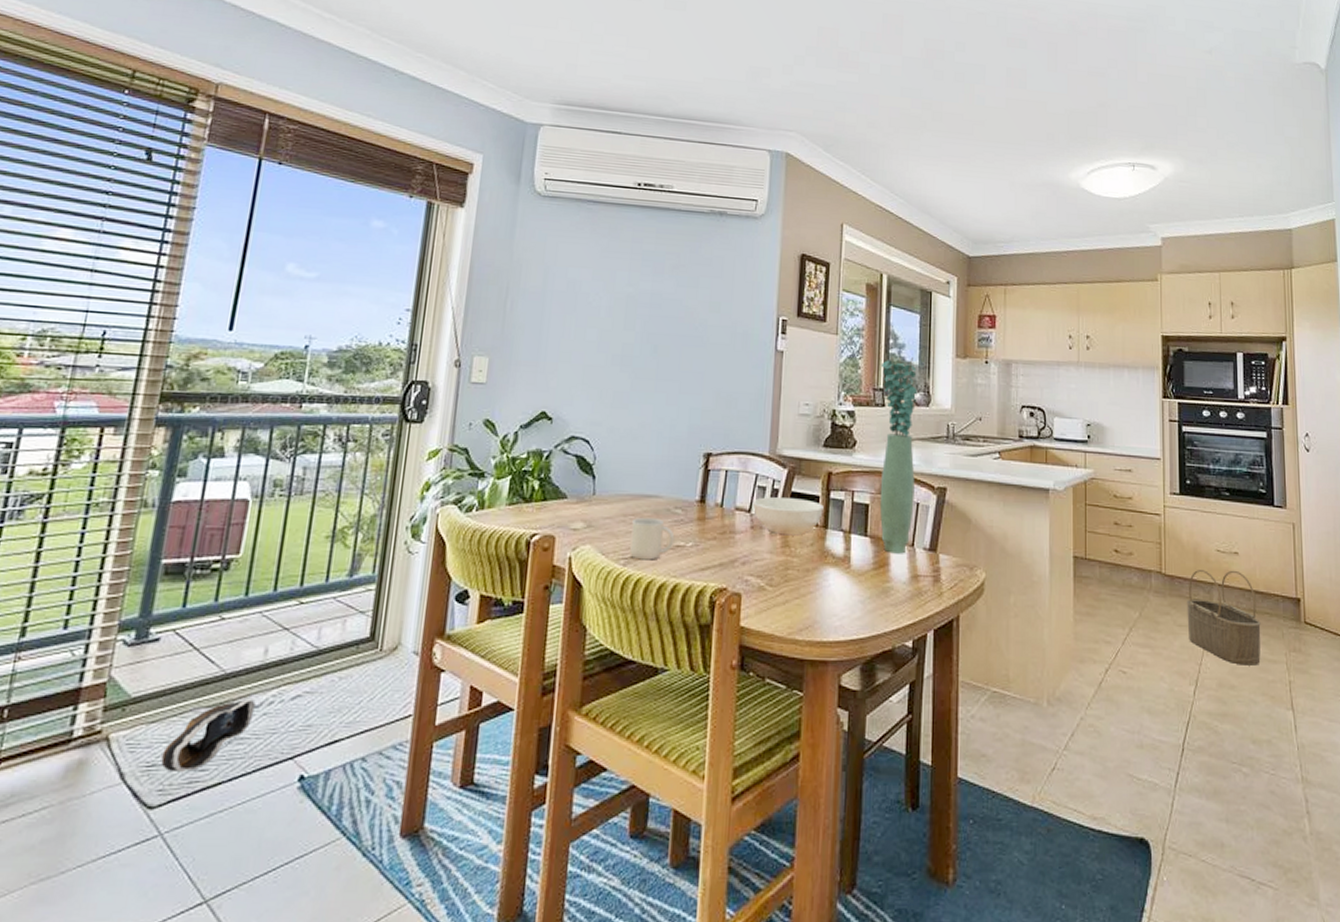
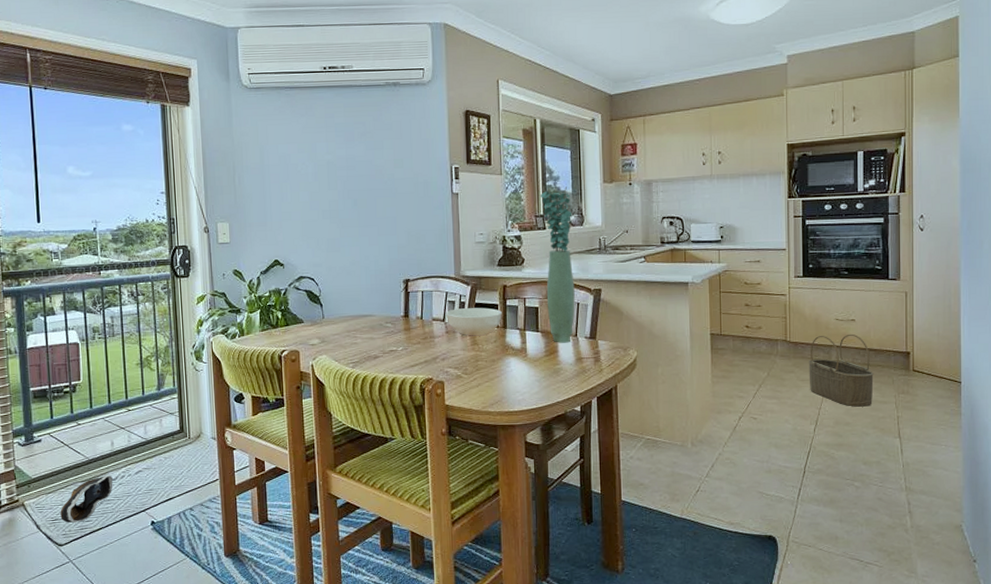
mug: present [629,517,675,560] -> none [354,331,389,363]

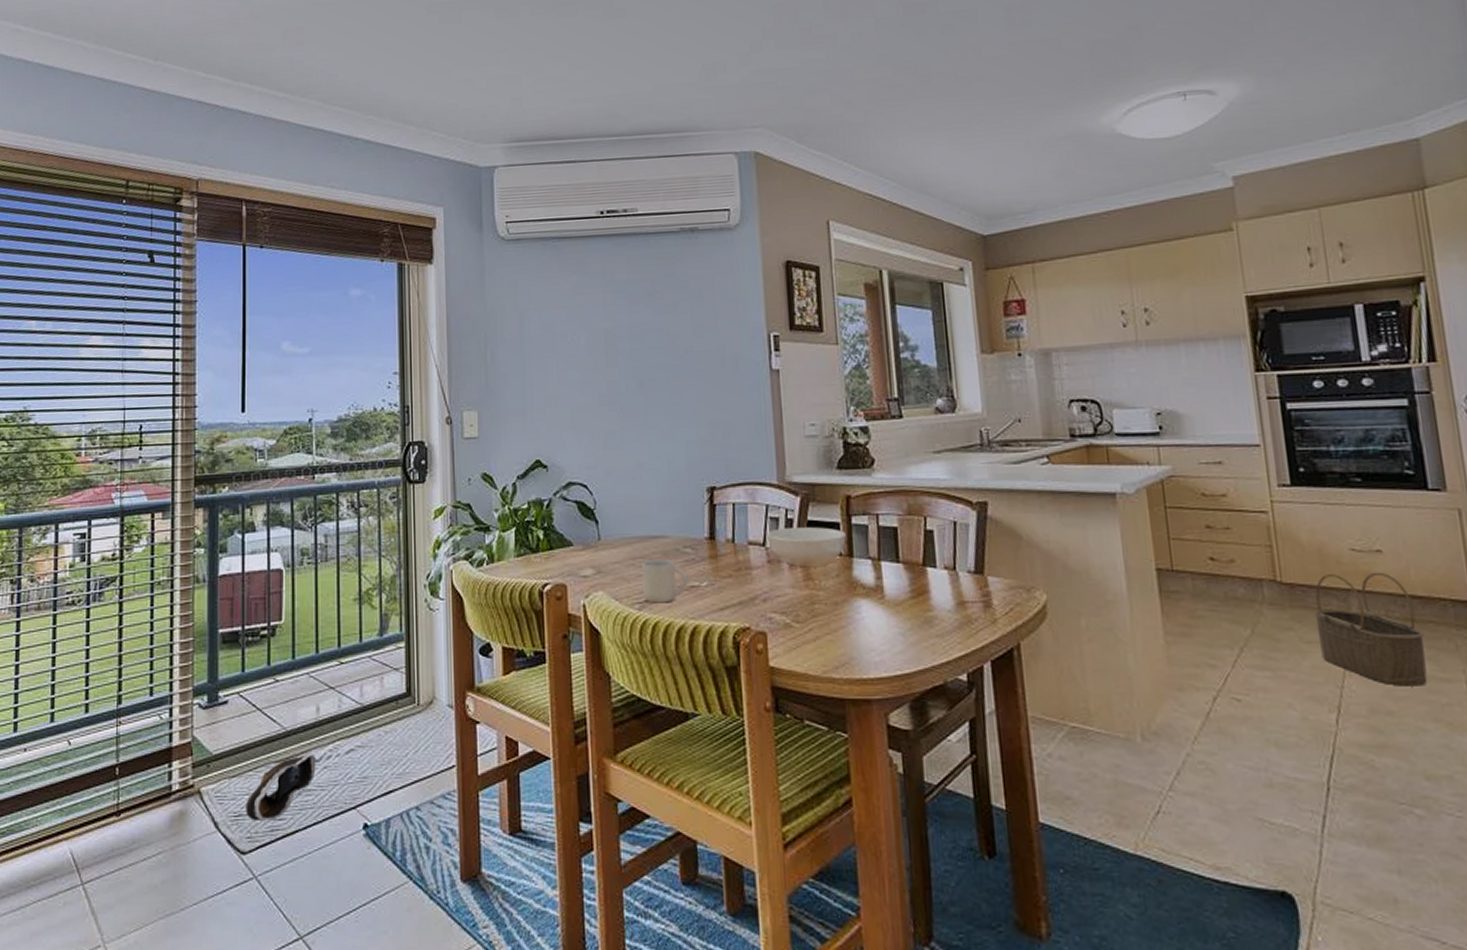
mug: none [354,331,389,363] -> present [641,558,688,603]
vase: present [540,185,575,343] -> none [892,357,951,580]

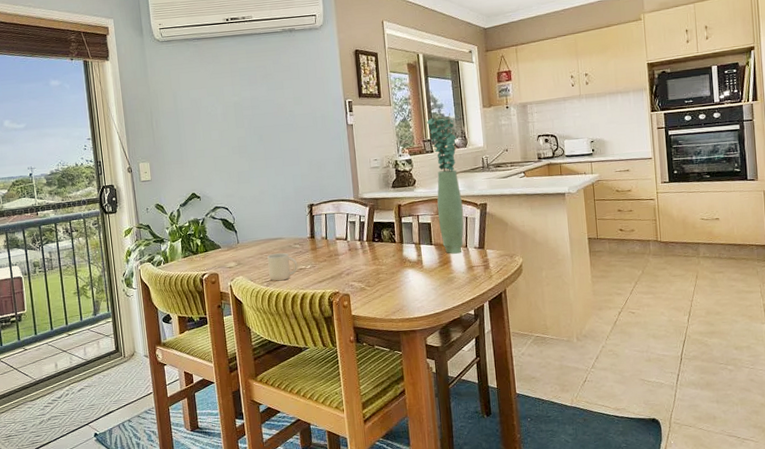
shoe: present [246,754,316,822] -> none [13,394,59,439]
bowl: present [766,527,846,568] -> none [347,225,399,253]
vase: none [892,357,951,580] -> present [426,113,464,254]
wicker basket: present [1314,571,1428,686] -> none [679,231,740,298]

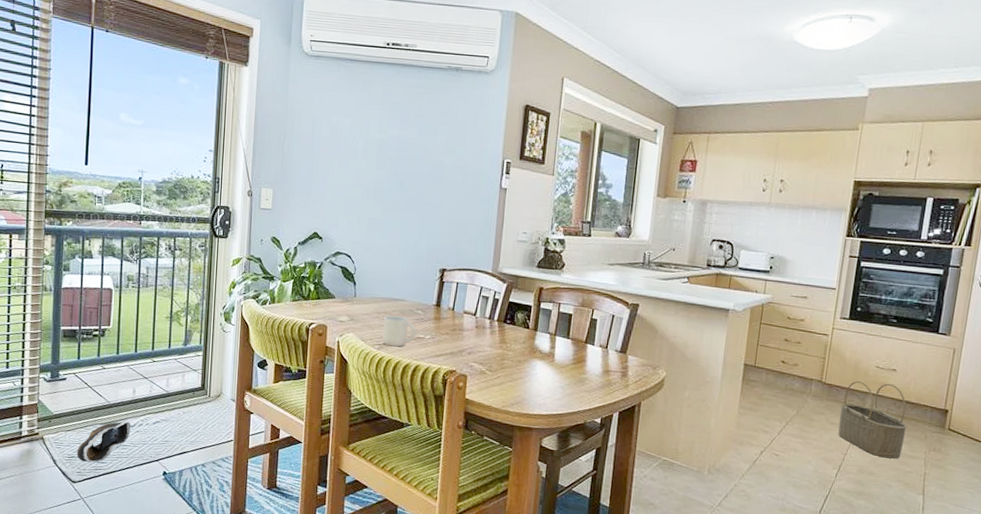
shoe: none [13,394,59,439] -> present [77,421,131,463]
vase: present [426,113,464,254] -> none [580,191,621,354]
wicker basket: none [679,231,740,298] -> present [838,381,907,459]

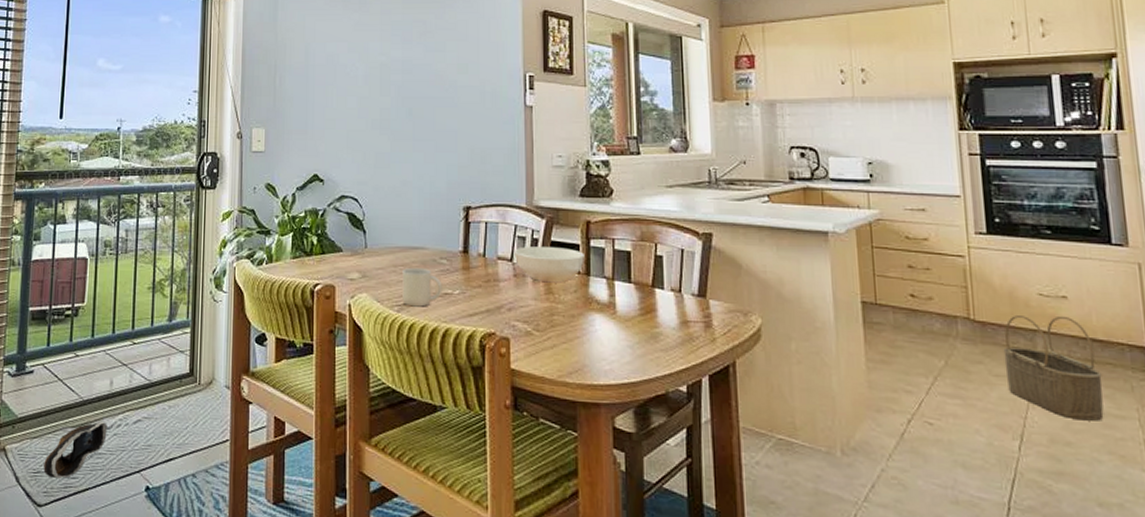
bowl: none [477,304,535,336] -> present [513,246,584,283]

